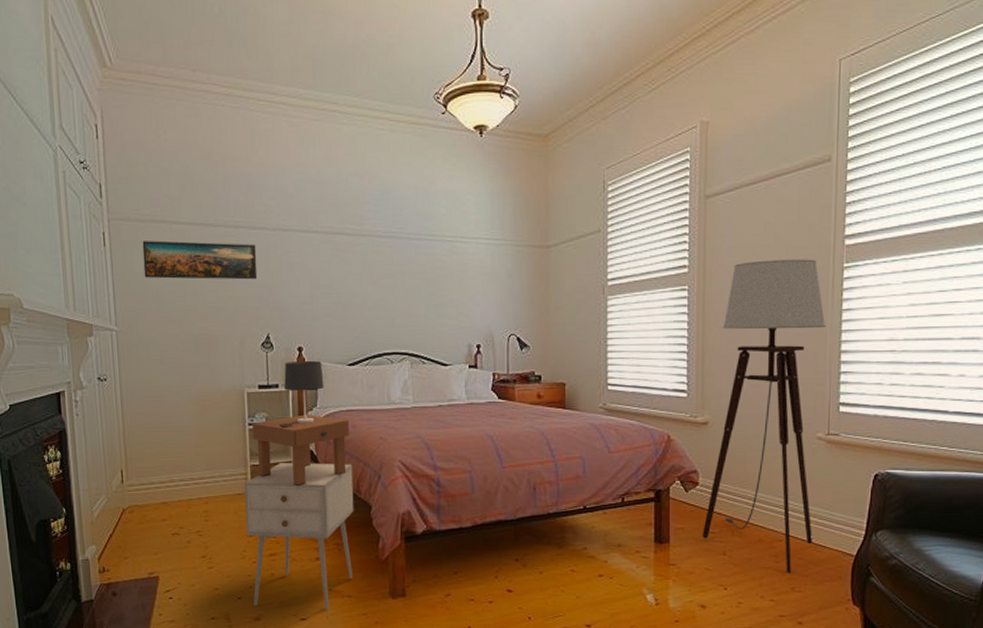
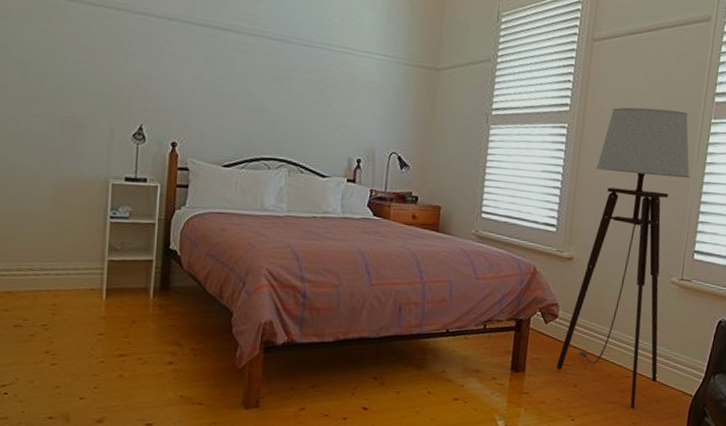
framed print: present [142,240,258,280] -> none [10,11,138,67]
nightstand: present [244,463,354,610] -> none [97,260,218,417]
table lamp: present [252,361,349,487] -> none [113,156,218,287]

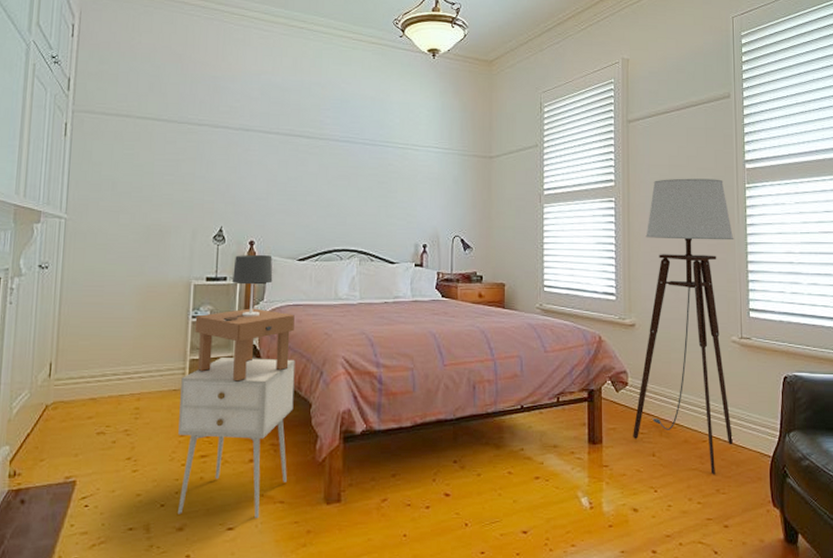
nightstand: none [97,260,218,417] -> present [178,358,295,518]
table lamp: none [113,156,218,287] -> present [194,255,295,383]

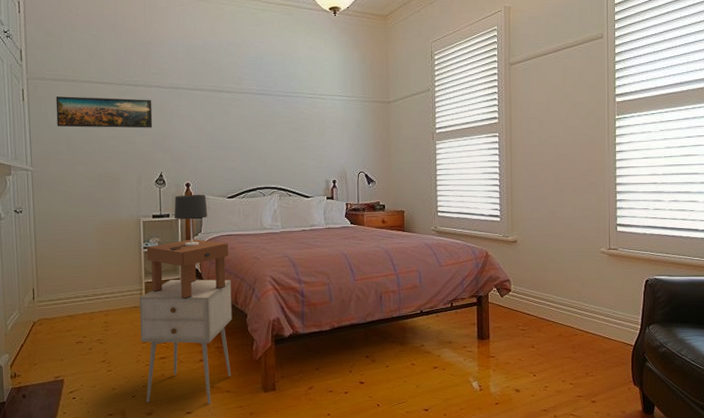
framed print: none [102,133,218,175] -> present [56,96,153,128]
floor lamp: present [633,178,734,475] -> none [515,112,604,362]

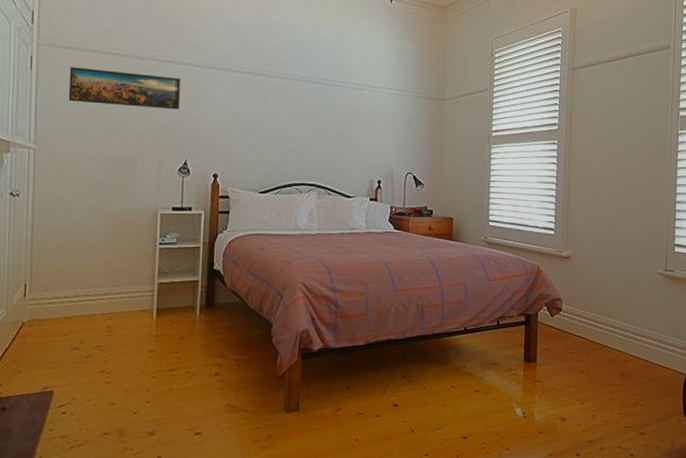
nightstand: present [139,279,232,404] -> none [148,281,257,424]
table lamp: present [146,195,228,300] -> none [162,187,256,305]

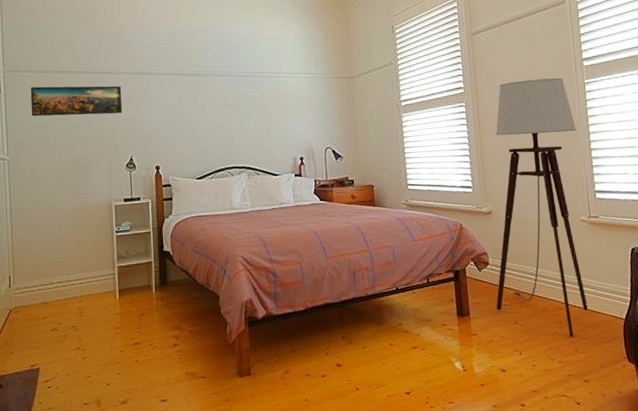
floor lamp: none [564,123,665,390] -> present [495,78,588,338]

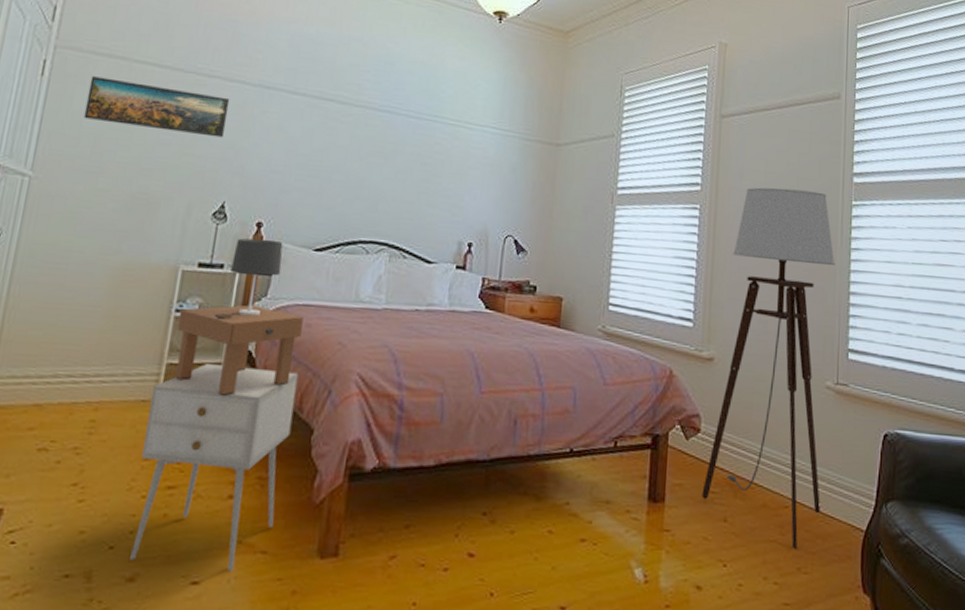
nightstand: none [112,261,205,391] -> present [130,364,299,571]
table lamp: none [118,177,199,283] -> present [175,238,303,397]

